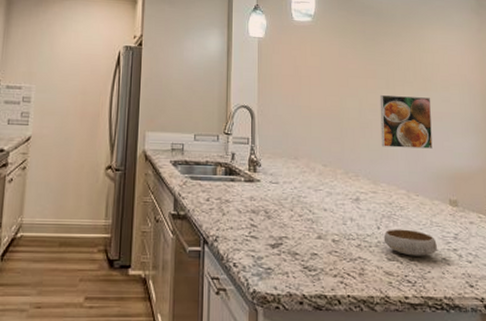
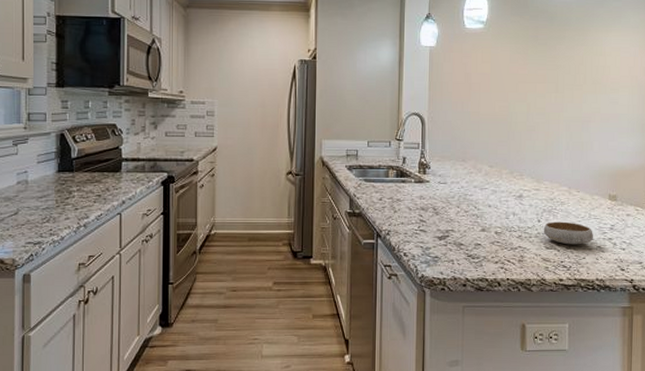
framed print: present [379,94,433,149] -> none [547,98,598,149]

